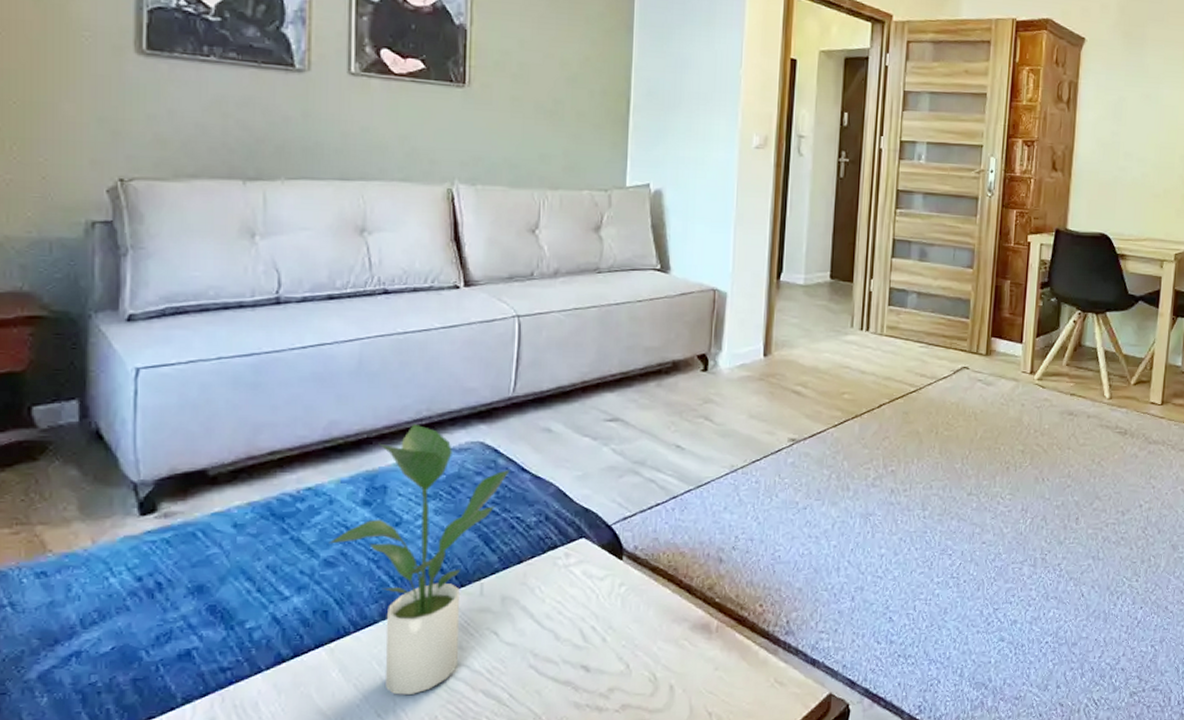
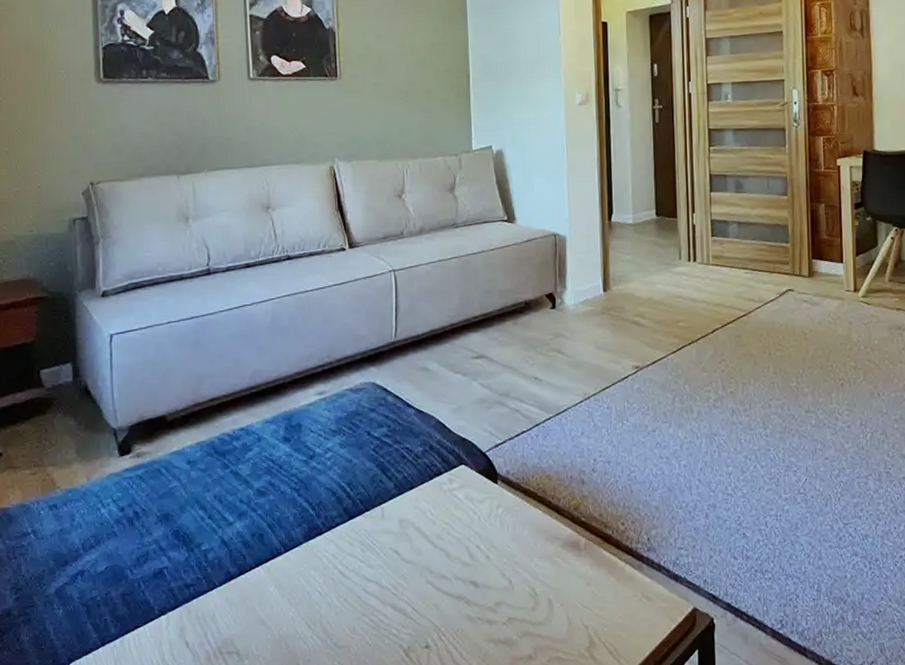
potted plant: present [328,424,510,695] -> none [259,369,398,608]

